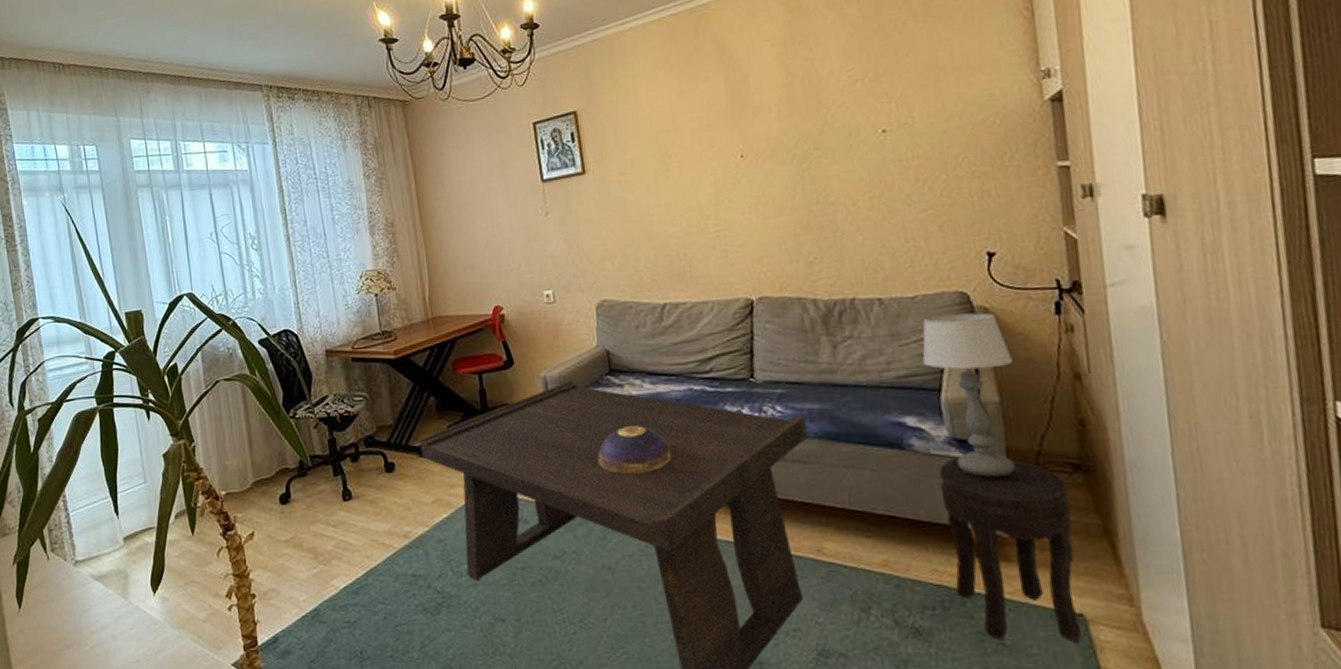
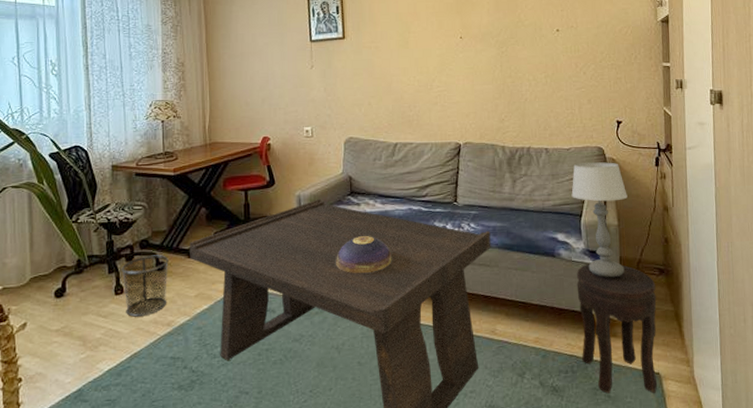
waste bin: none [347,453,400,527] -> present [121,255,169,317]

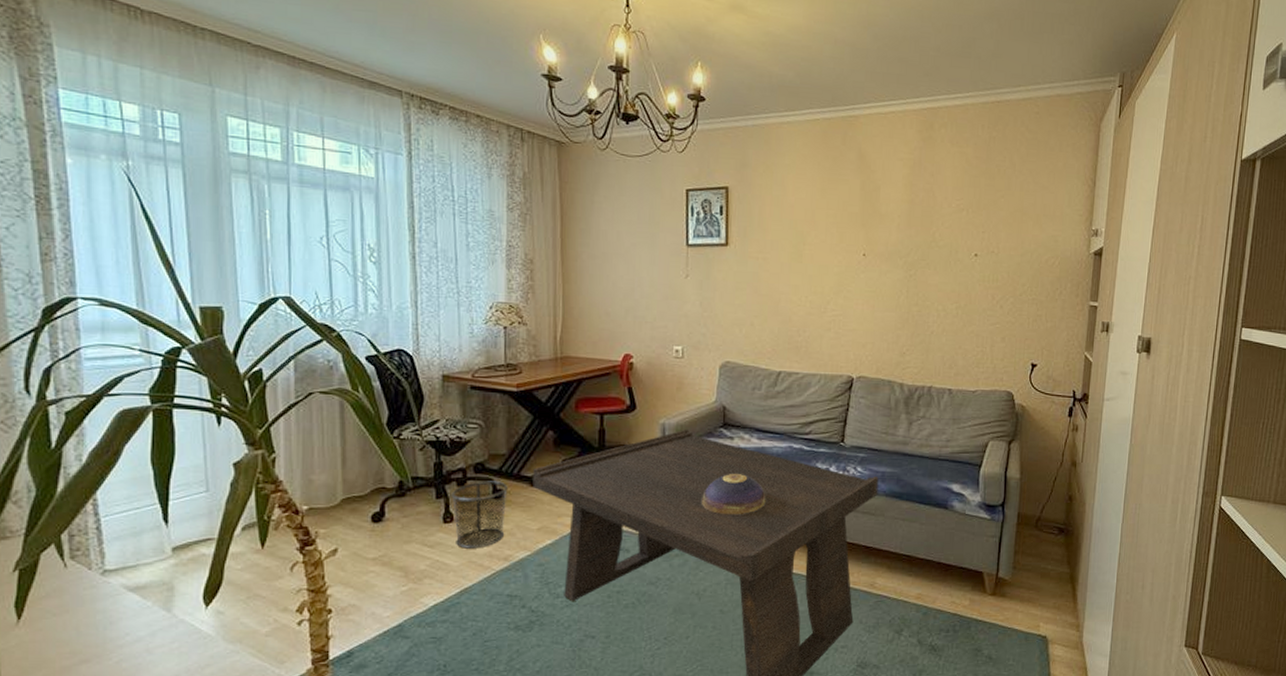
table lamp: present [571,162,628,278] -> none [972,408,1034,535]
side table: present [576,263,658,394] -> none [966,518,1053,657]

